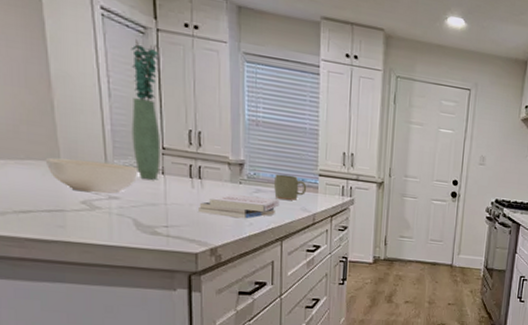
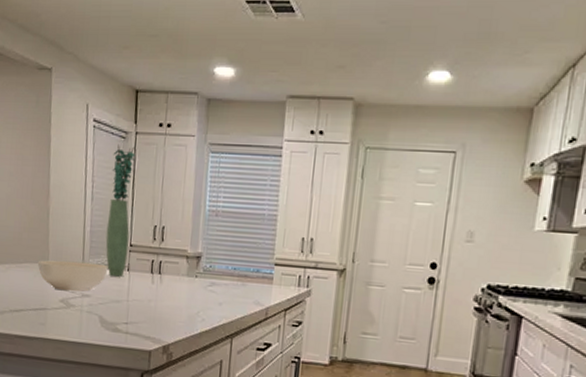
books: present [199,194,280,219] -> none [156,288,233,315]
mug: present [274,174,307,201] -> none [228,265,262,293]

